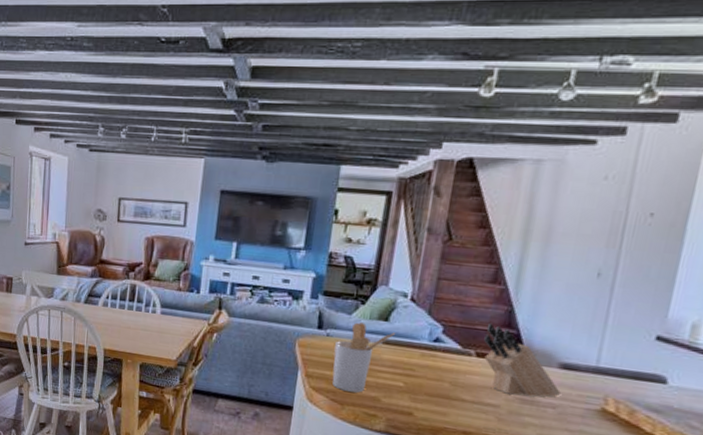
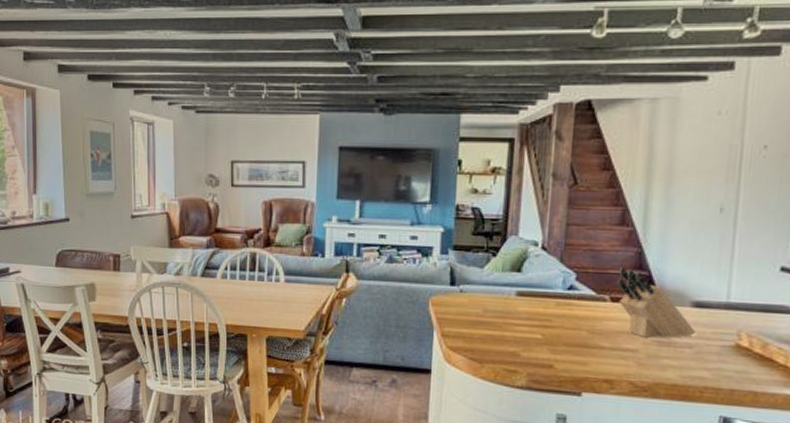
utensil holder: present [332,322,395,393] -> none [469,275,528,349]

